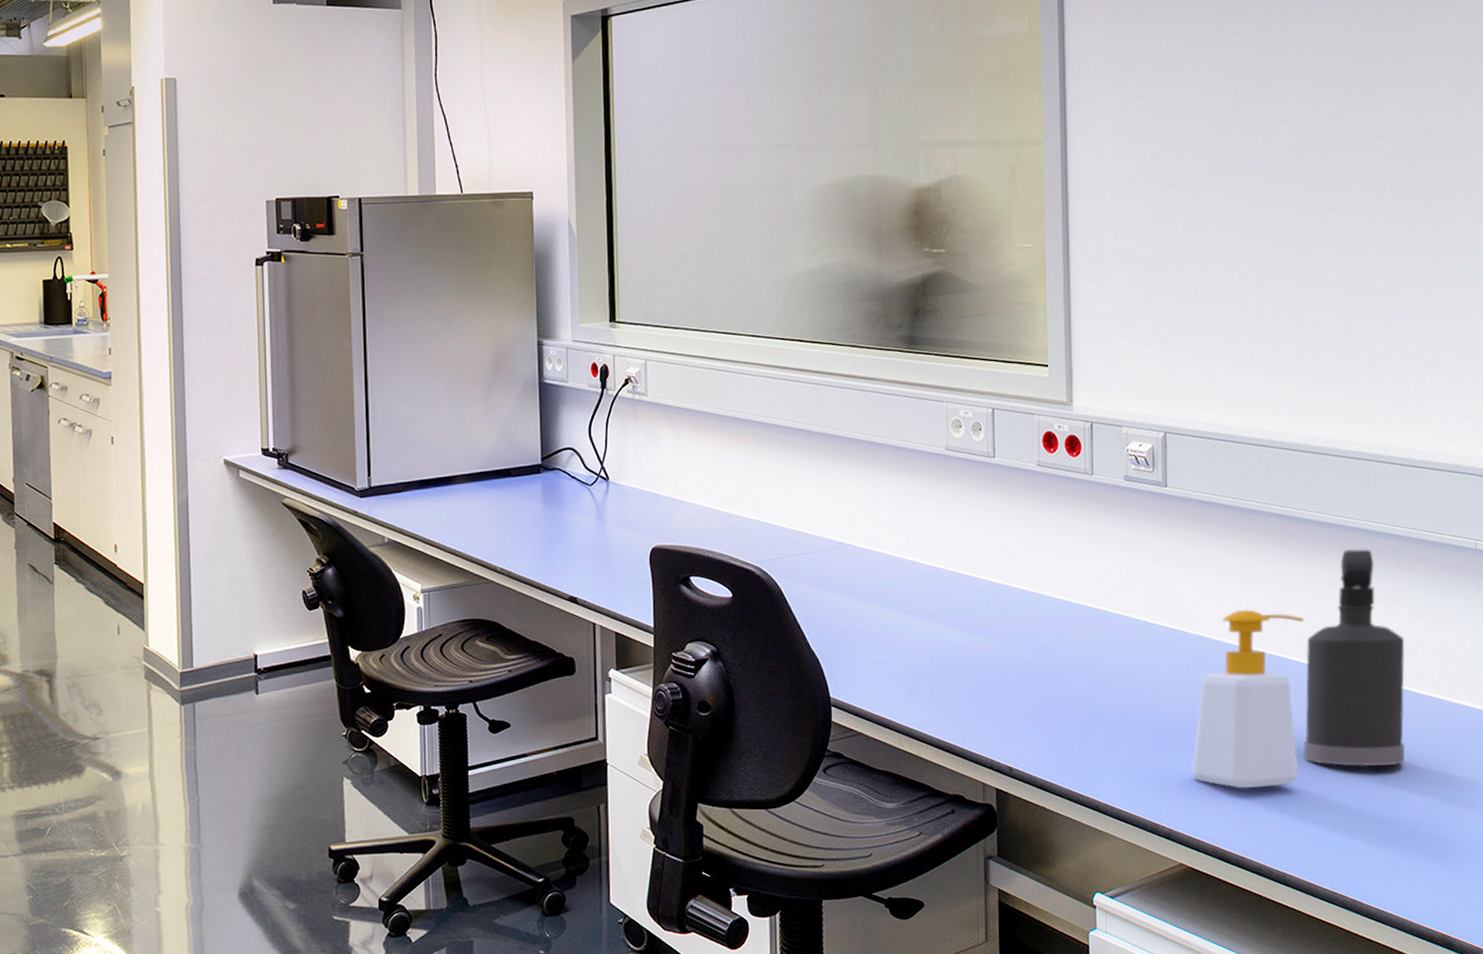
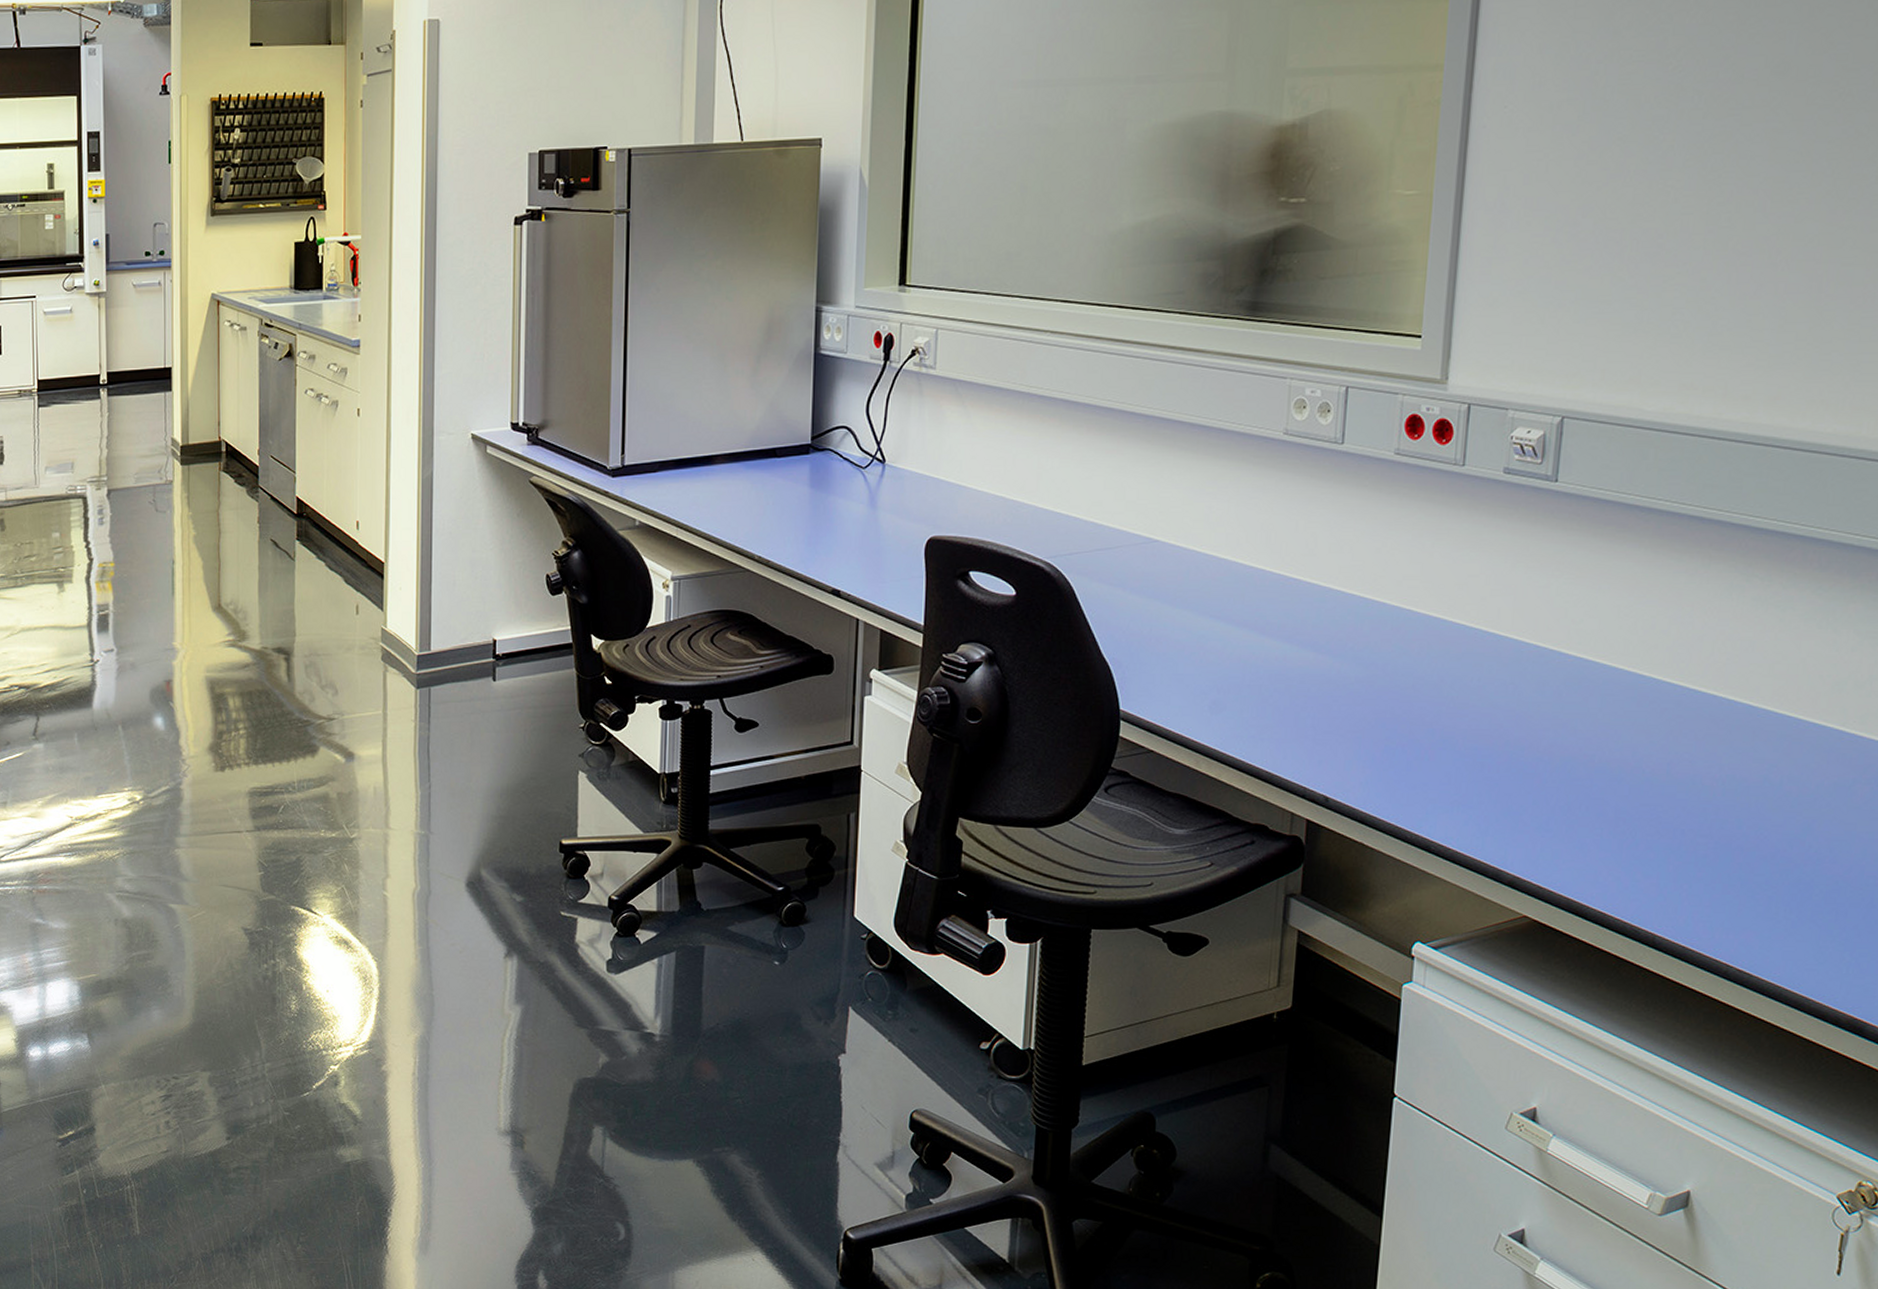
soap bottle: present [1190,609,1305,789] -> none [1549,628,1719,836]
spray bottle: present [1303,548,1405,767] -> none [1696,560,1849,820]

